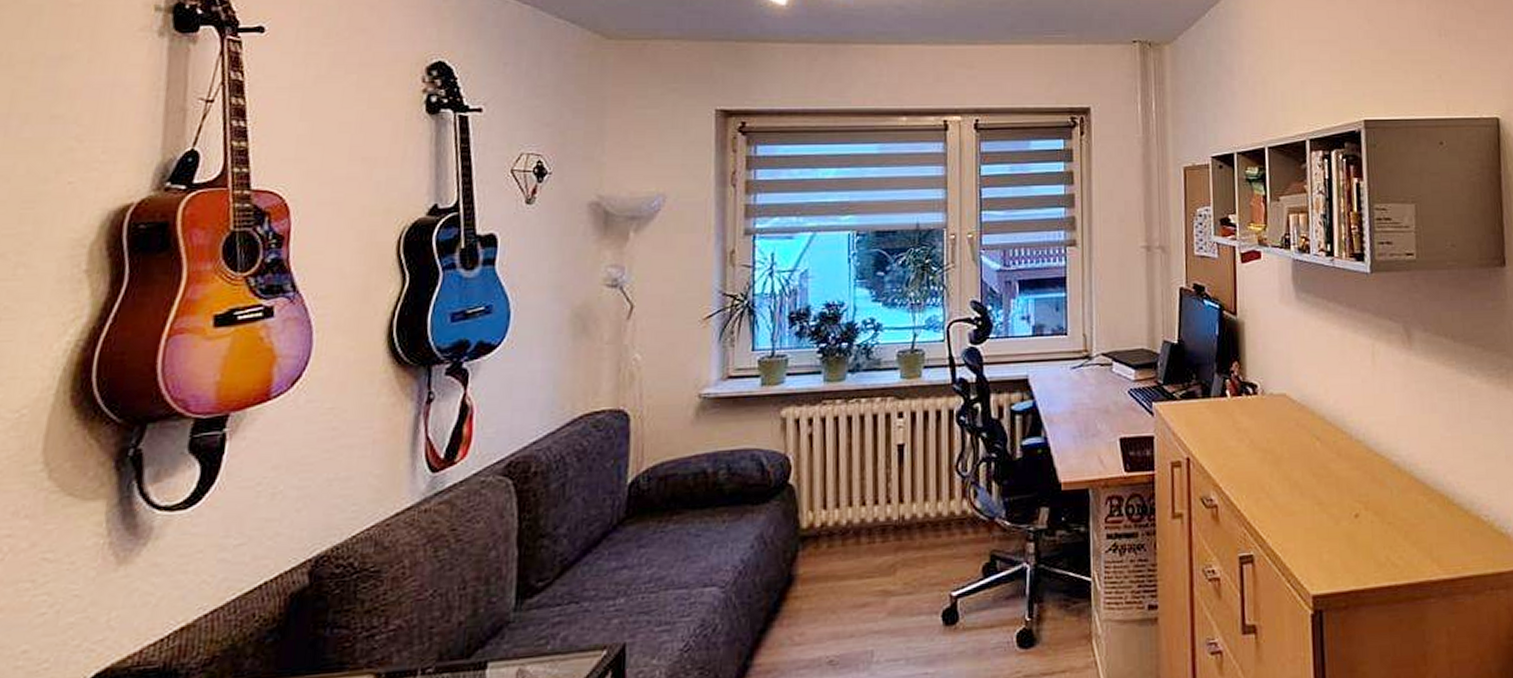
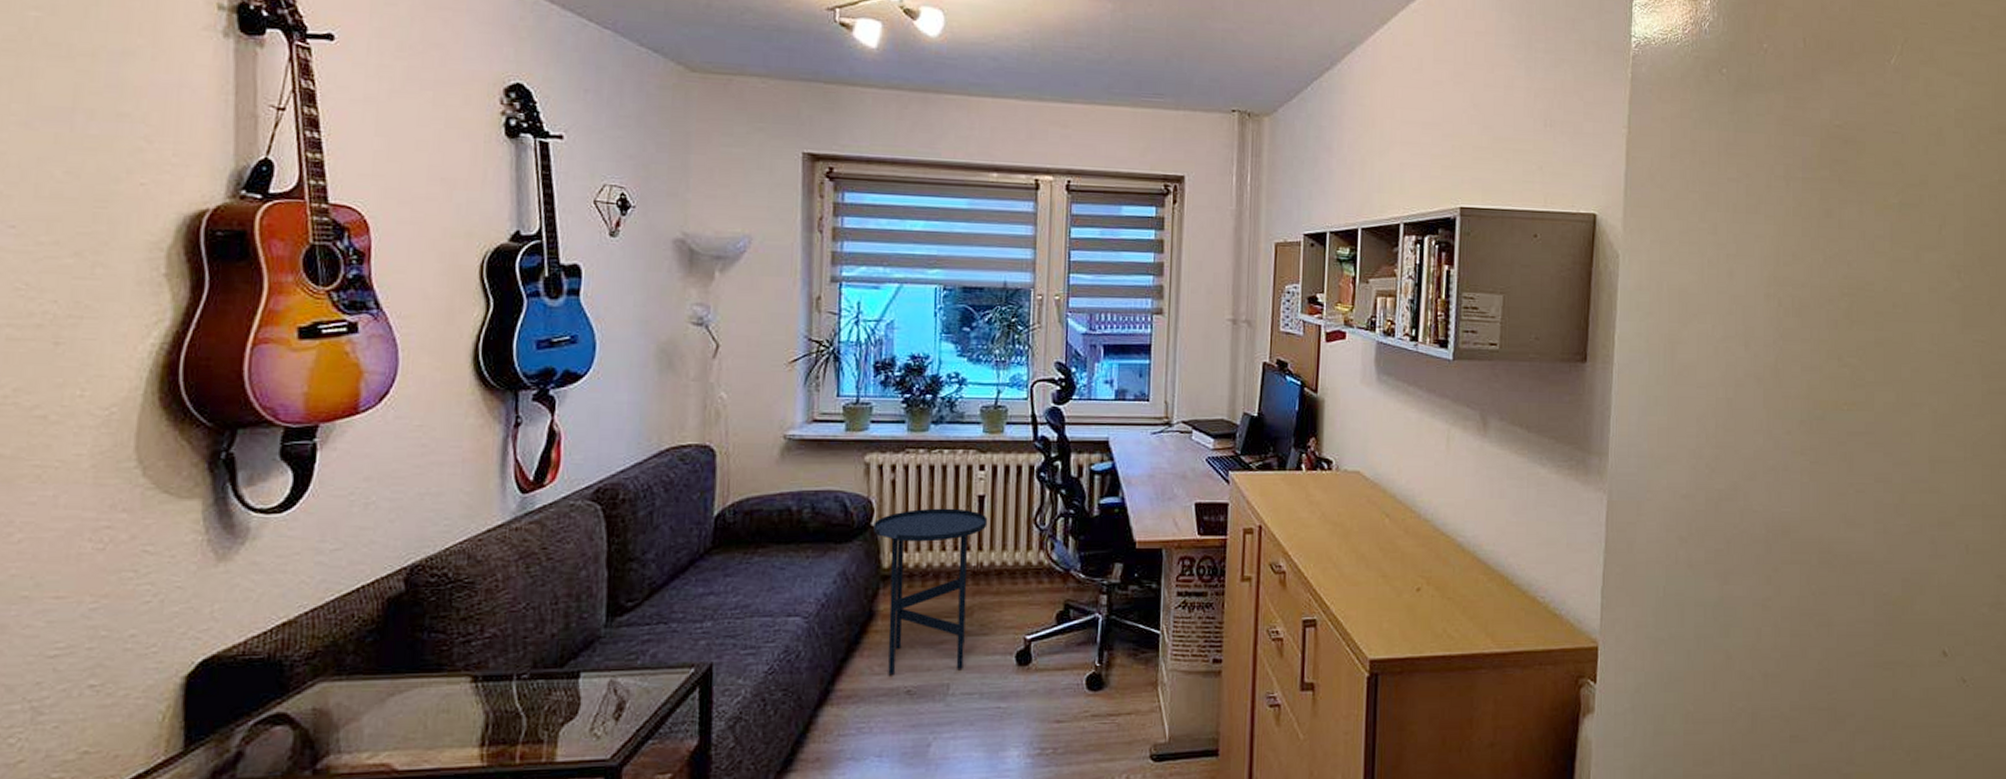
side table: none [791,459,908,644] -> present [873,508,988,675]

